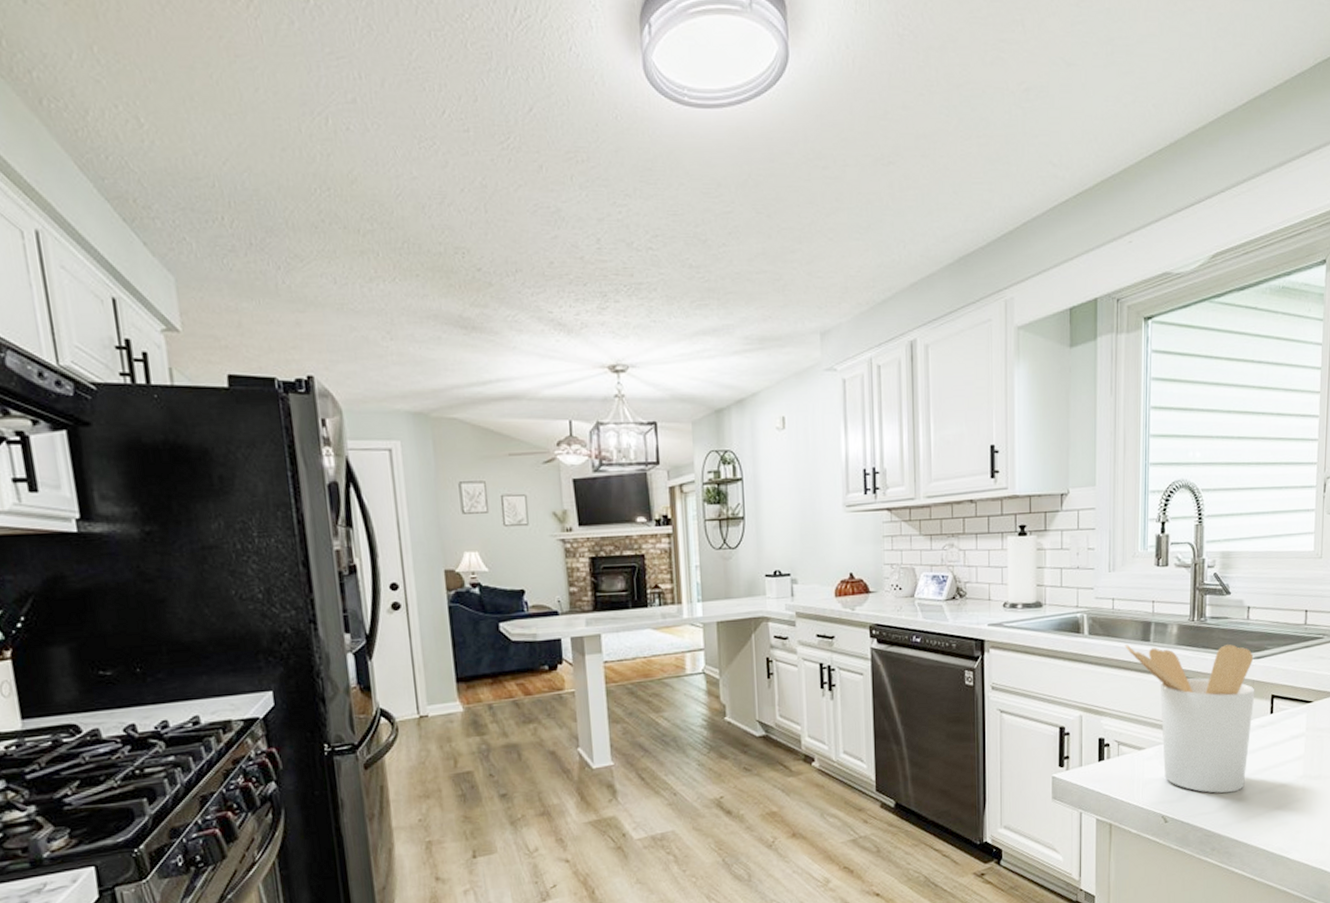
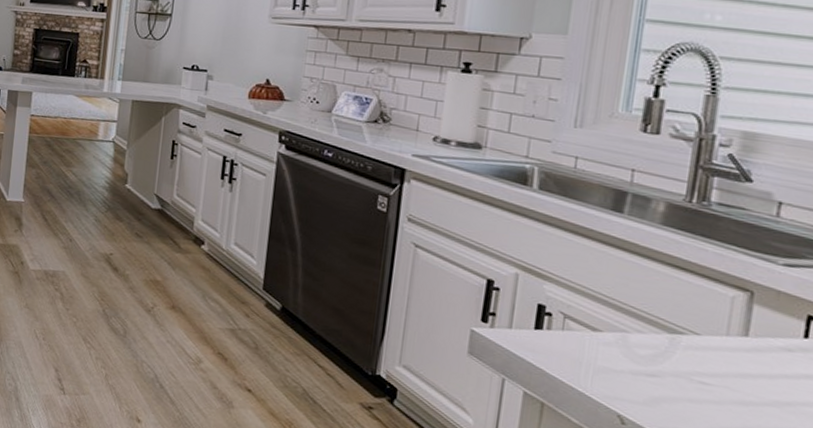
utensil holder: present [1125,644,1255,794] -> none [586,210,783,419]

